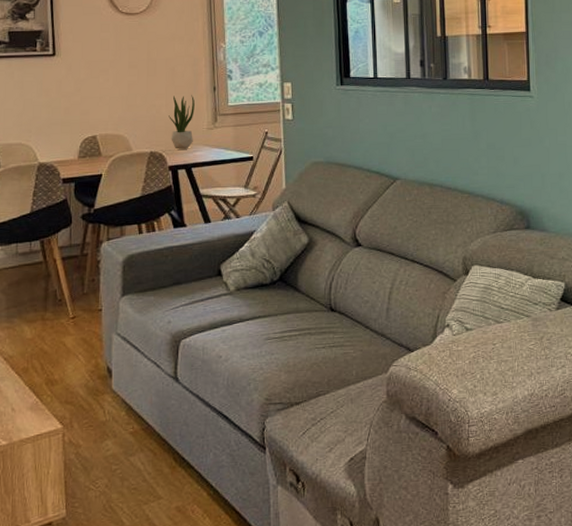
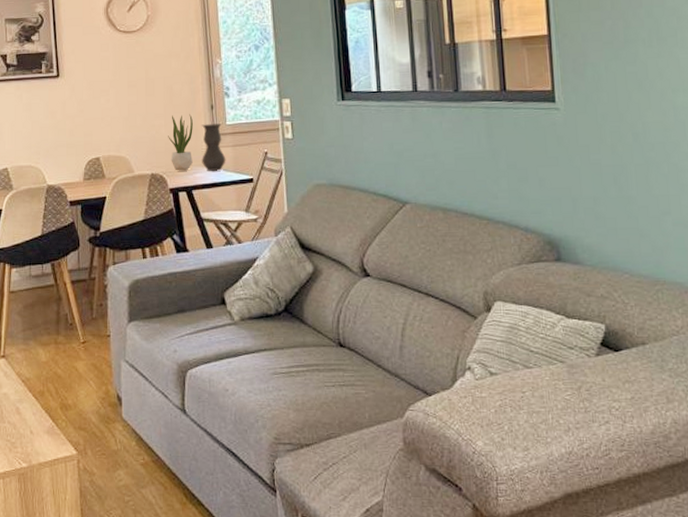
vase: none [202,104,227,150] -> present [202,123,226,171]

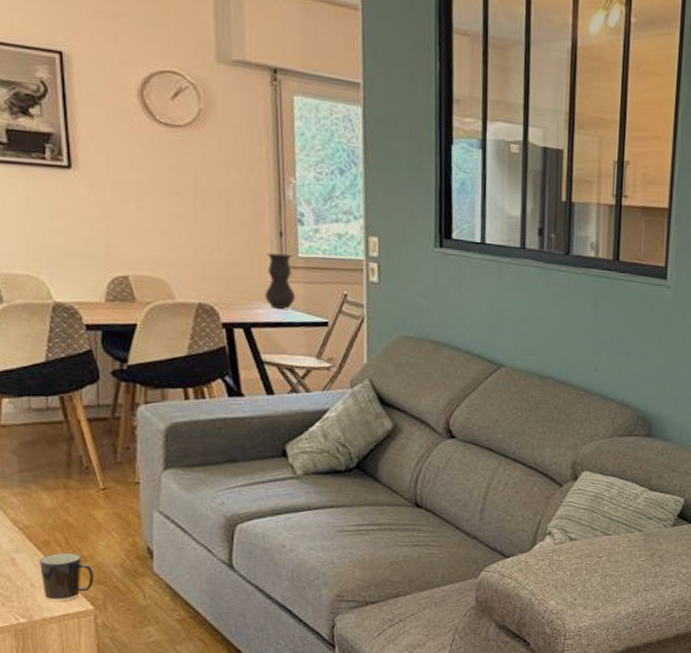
mug: none [36,401,77,448] -> present [38,552,94,602]
potted plant: present [168,114,193,171] -> none [222,237,255,305]

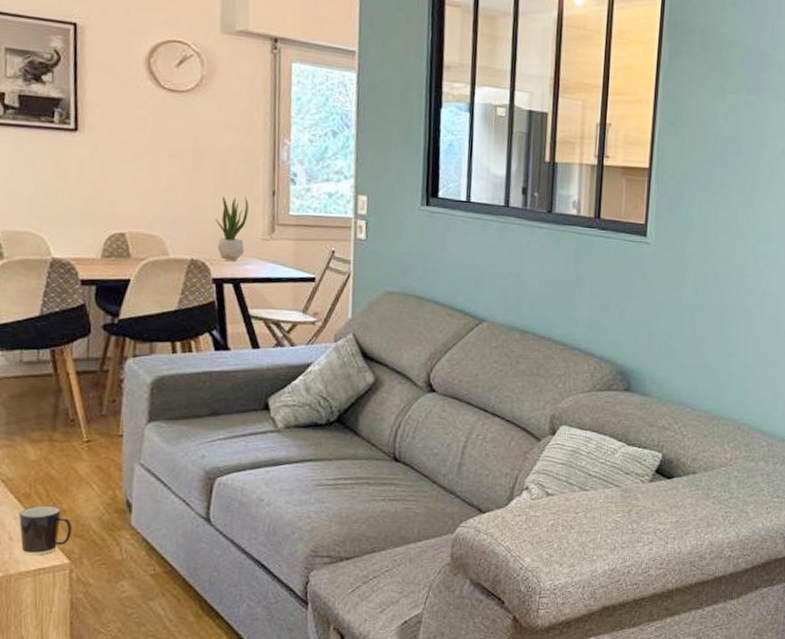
potted plant: none [222,237,255,305] -> present [216,196,249,261]
vase: present [265,253,296,309] -> none [255,211,285,265]

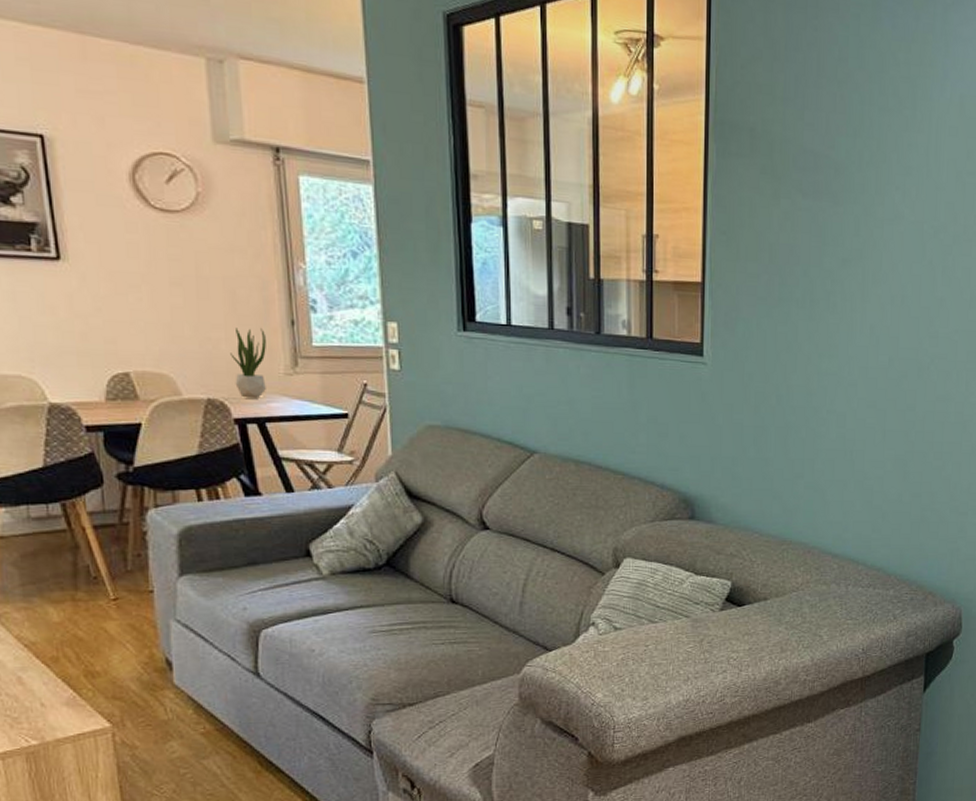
mug: present [18,505,72,556] -> none [48,668,109,721]

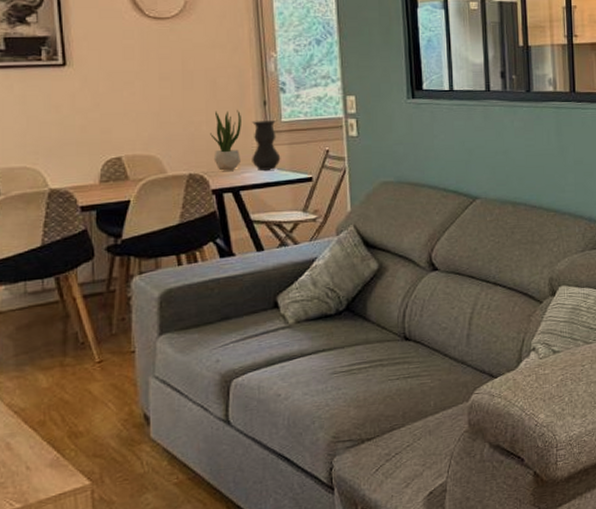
vase: none [279,343,312,402] -> present [252,120,281,171]

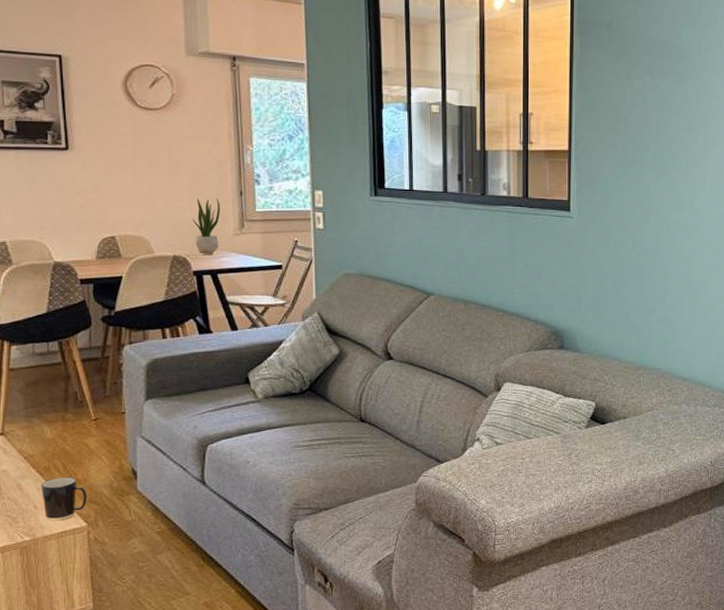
mug: none [34,429,90,483] -> present [40,476,87,521]
vase: present [252,120,281,171] -> none [229,210,255,256]

